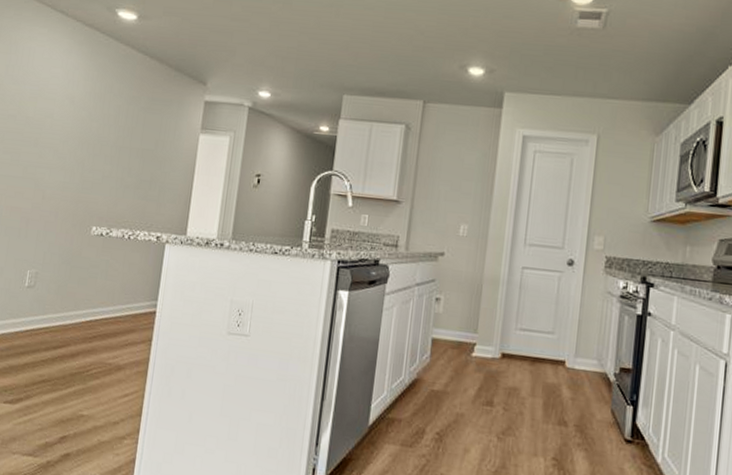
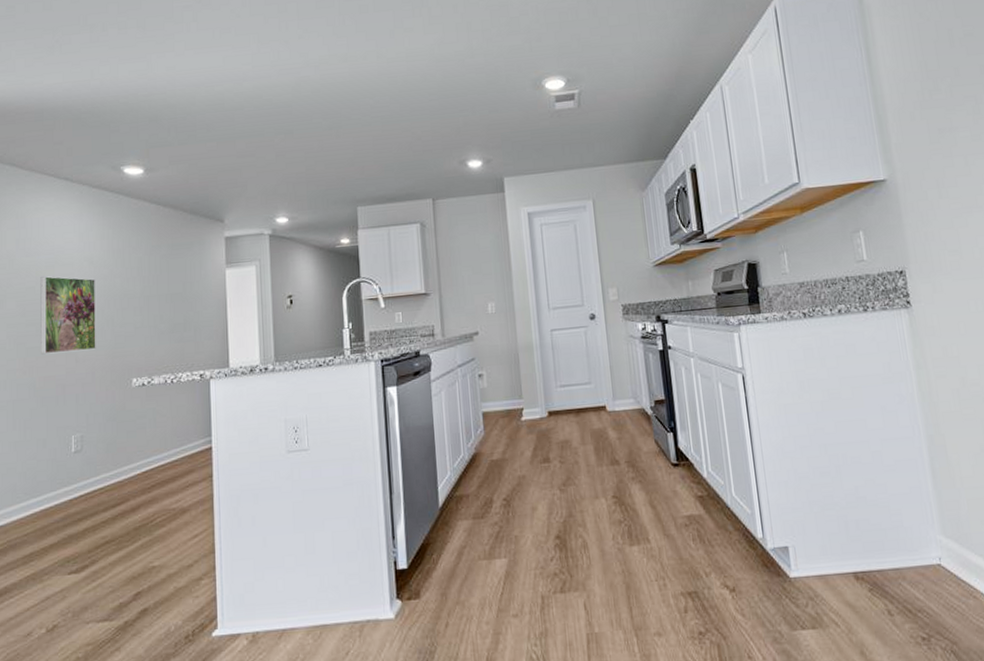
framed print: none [11,107,73,190] -> present [40,276,96,355]

